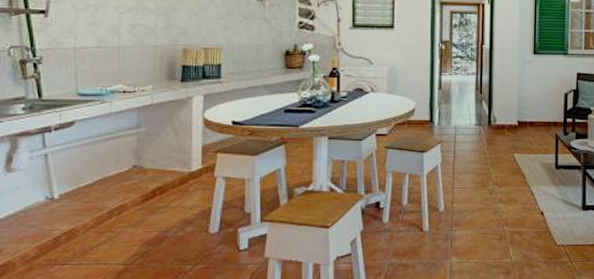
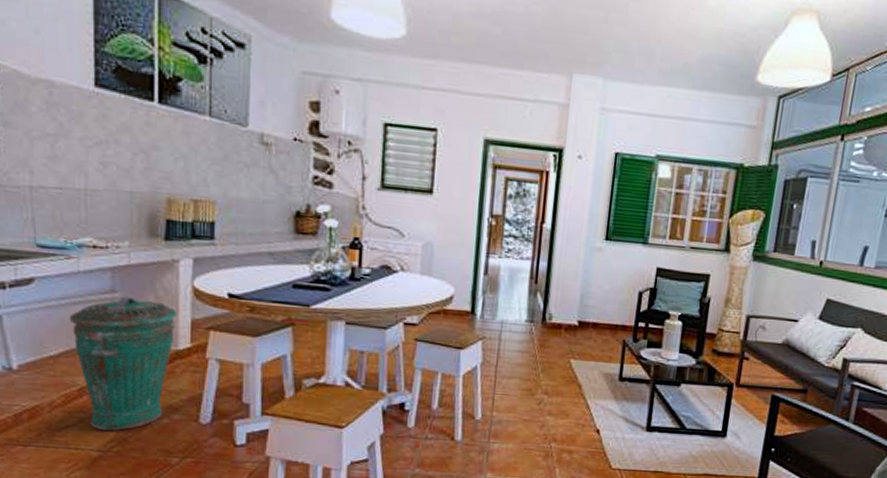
trash can: none [102,130,191,245] -> present [69,296,178,431]

